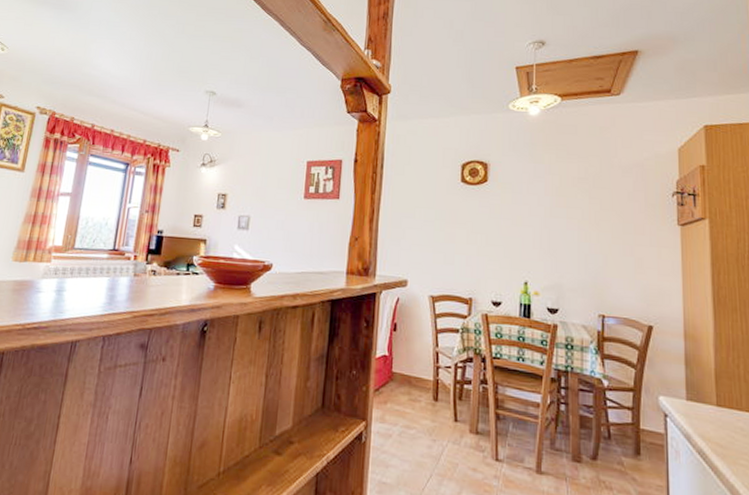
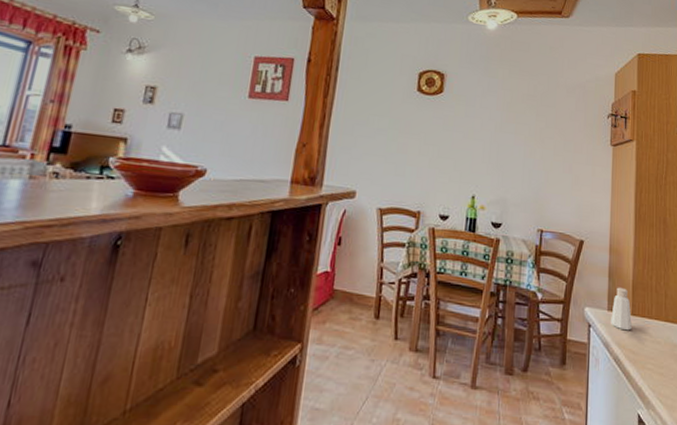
pepper shaker: none [691,375,717,423] -> present [611,287,632,331]

